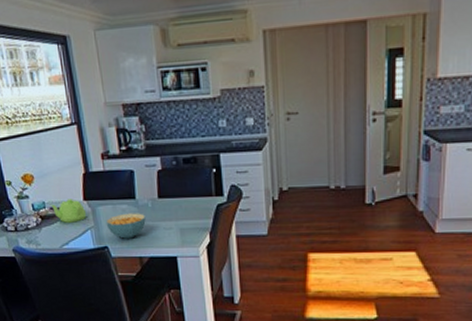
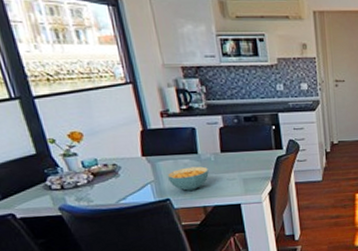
teapot: present [49,199,87,223] -> none [102,155,146,179]

